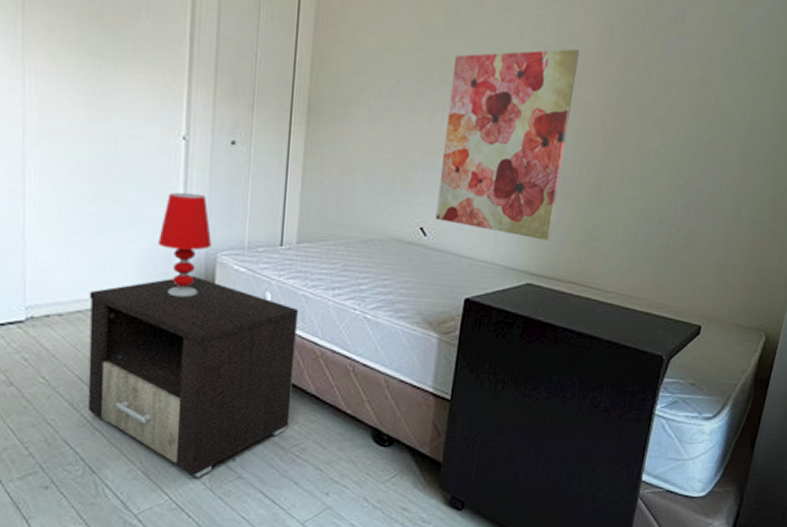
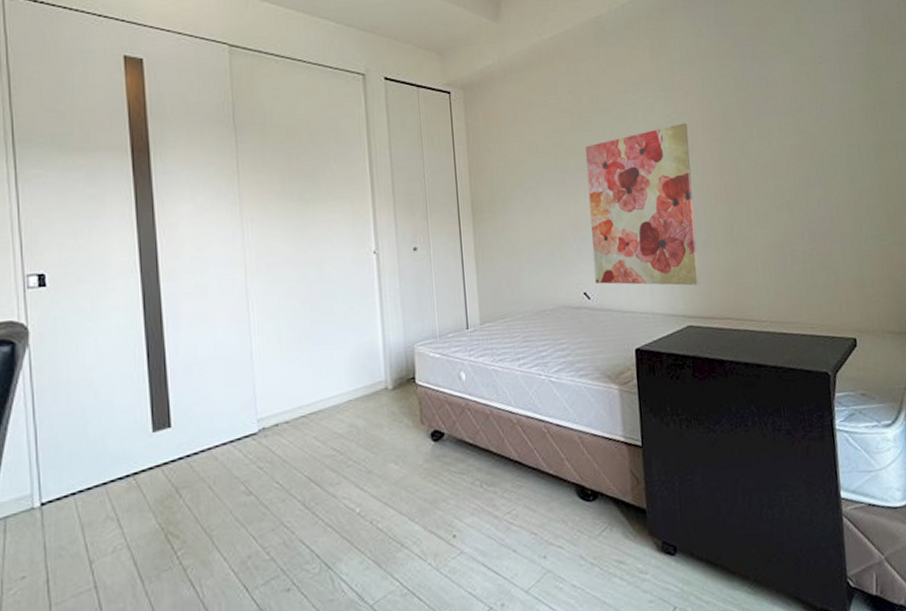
nightstand: present [87,275,298,478] -> none [310,368,499,560]
table lamp: present [158,192,211,298] -> none [363,297,408,390]

